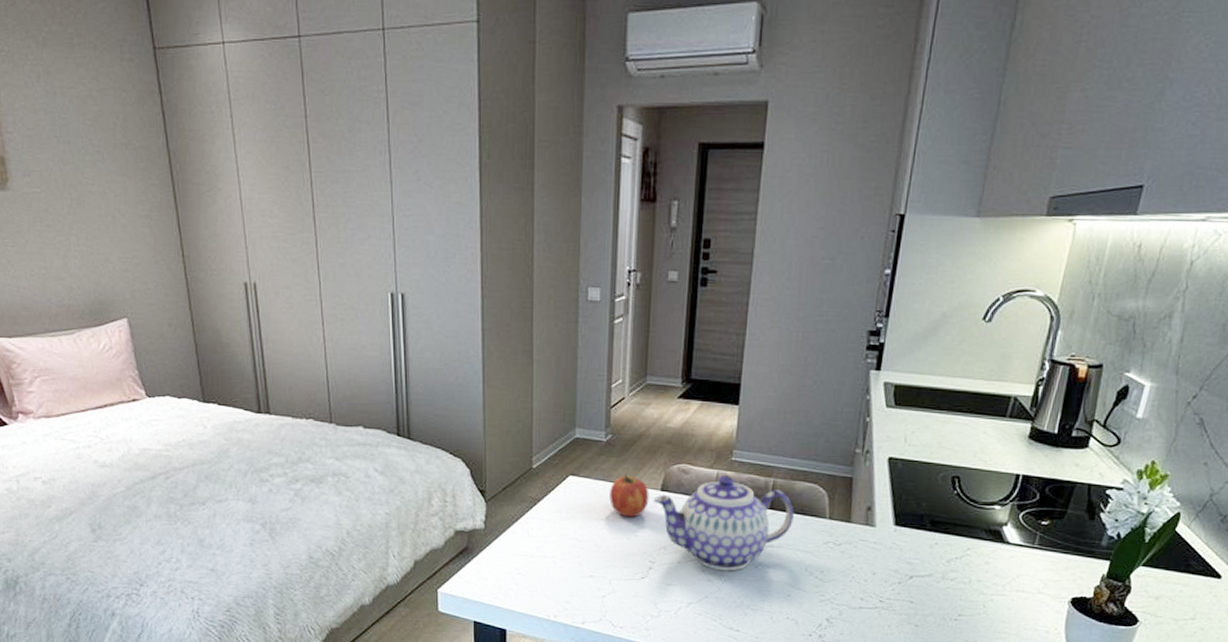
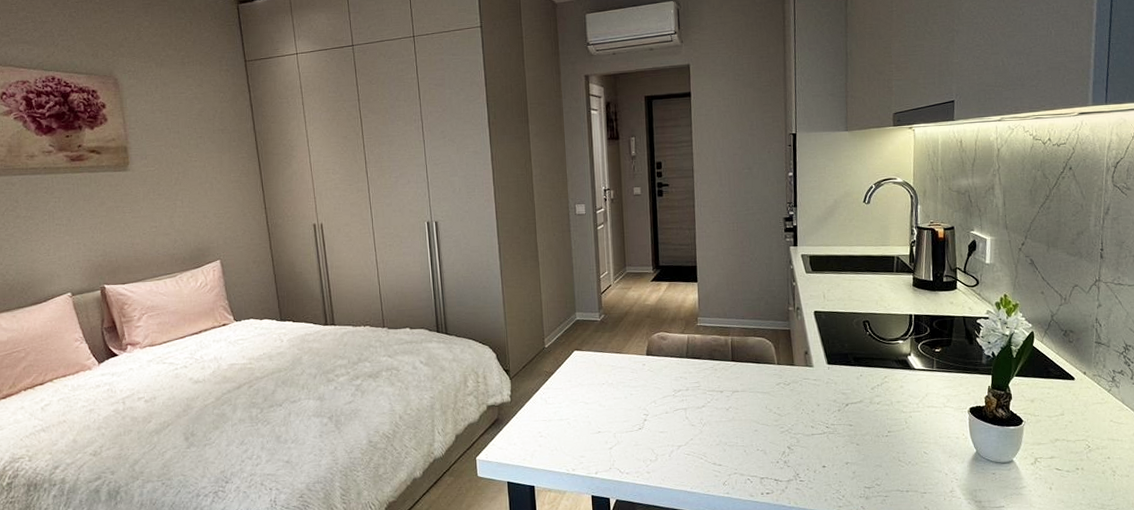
fruit: present [609,475,649,518] -> none [607,346,638,380]
teapot: present [653,475,794,571] -> none [641,338,751,416]

